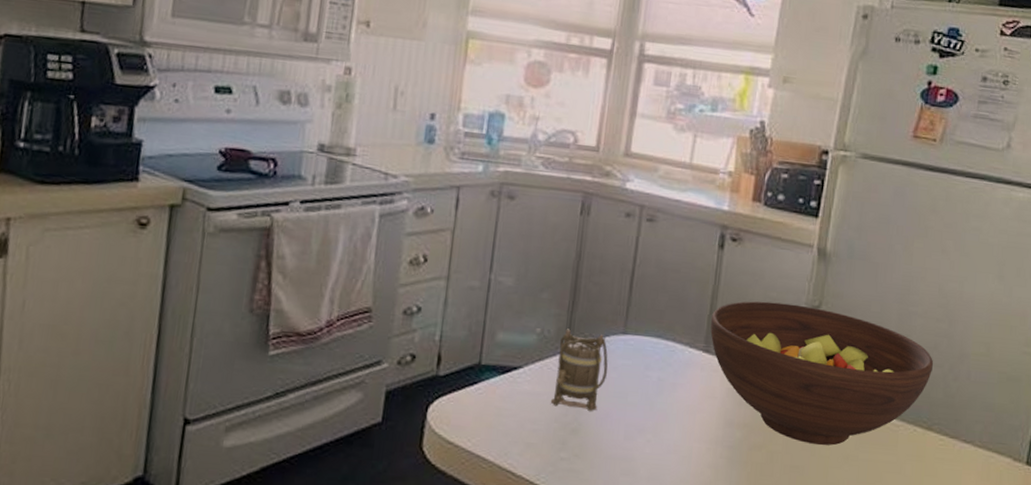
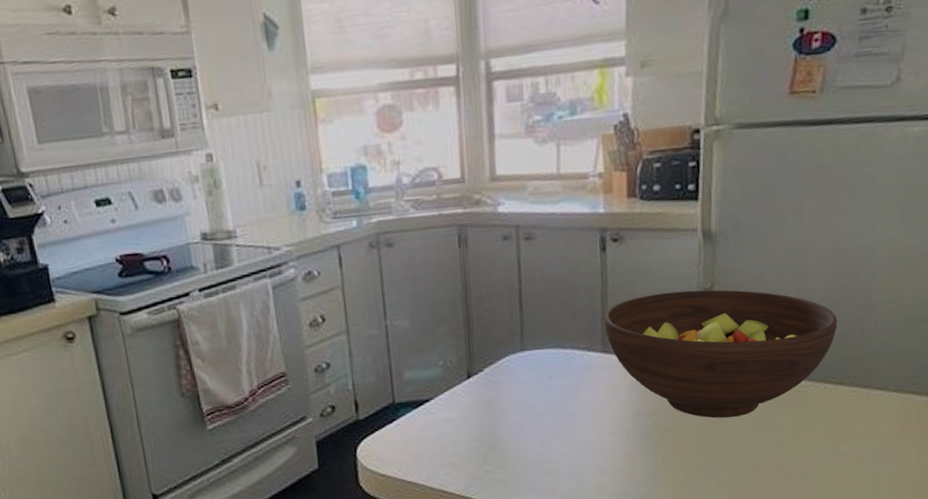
mug: present [550,329,608,411] -> none [463,355,514,428]

